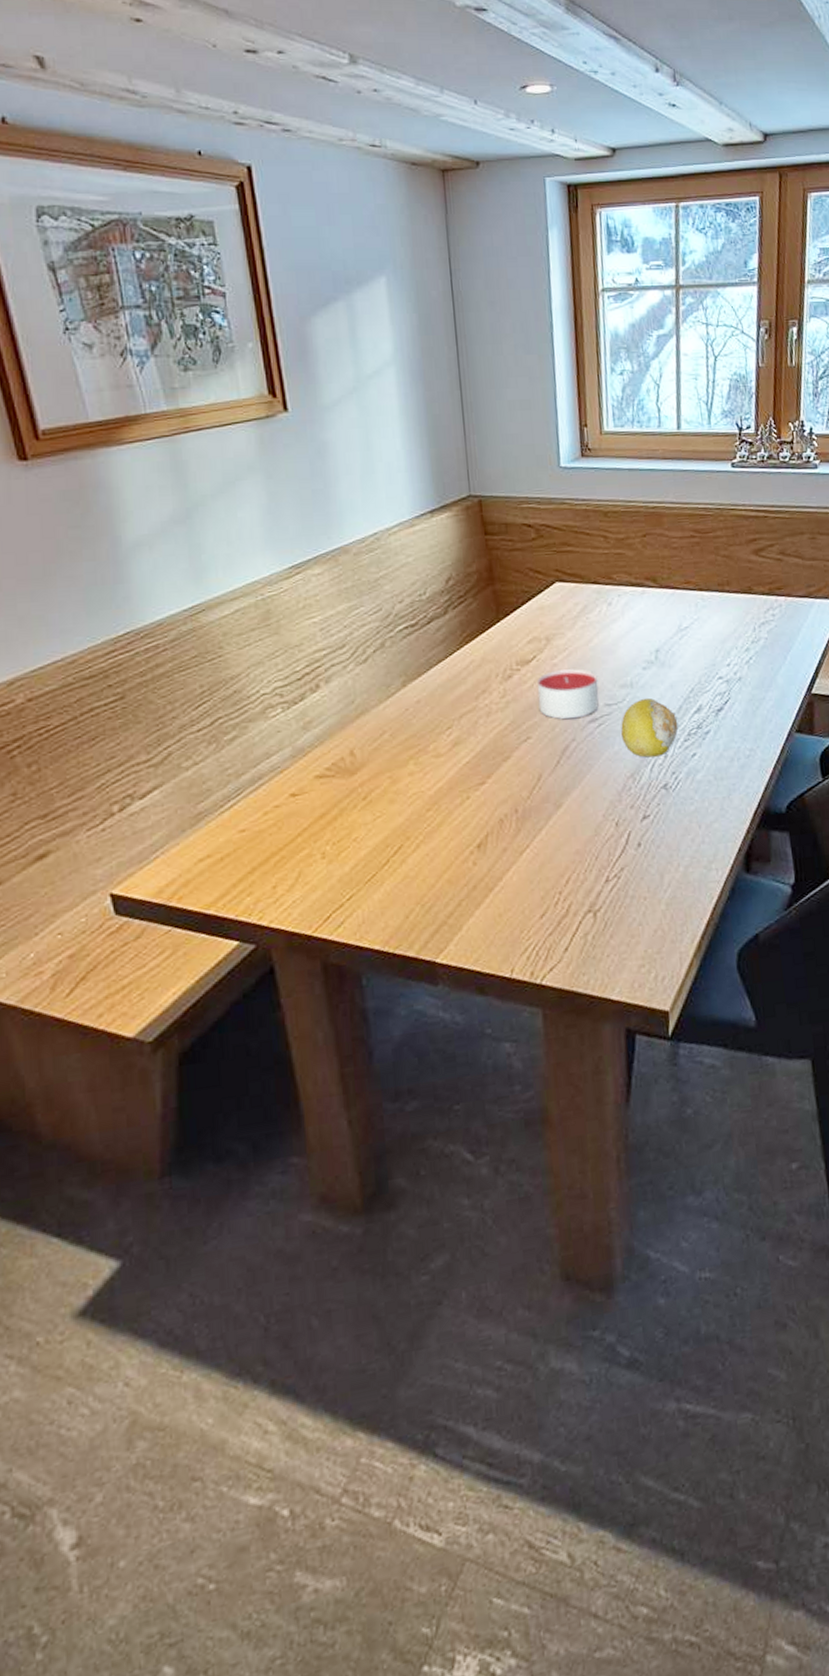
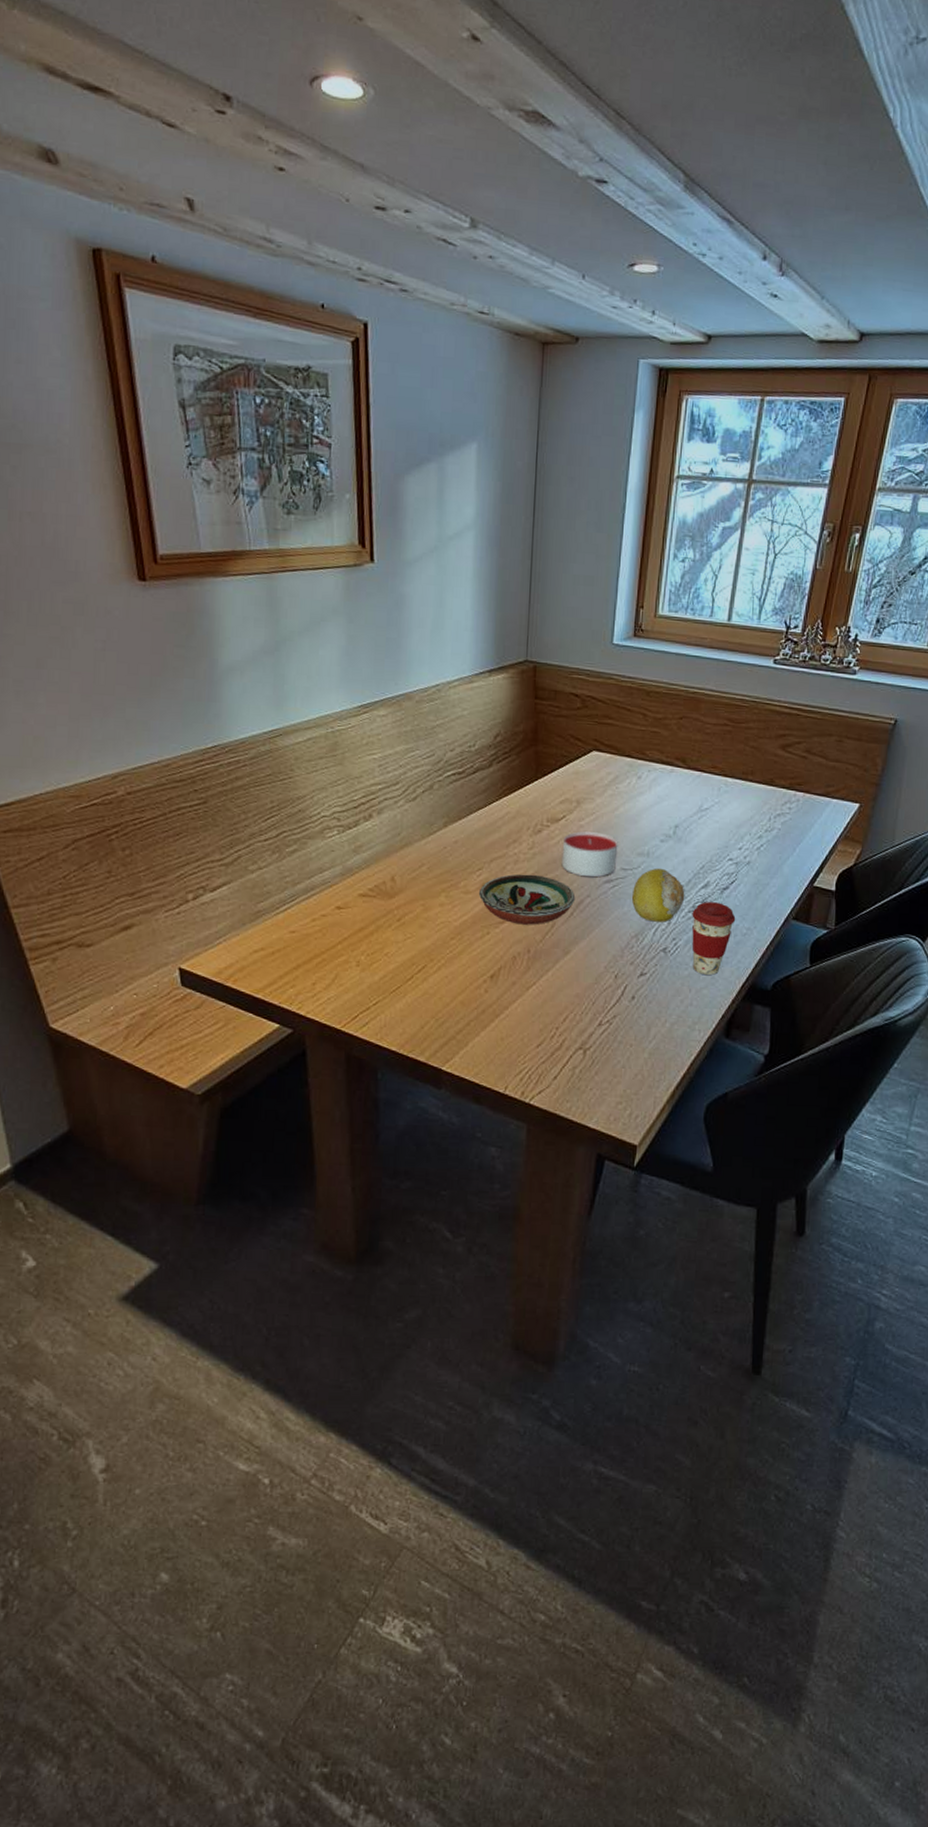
decorative bowl: none [451,724,560,783] -> present [478,874,576,925]
coffee cup: none [688,726,736,807] -> present [692,902,736,975]

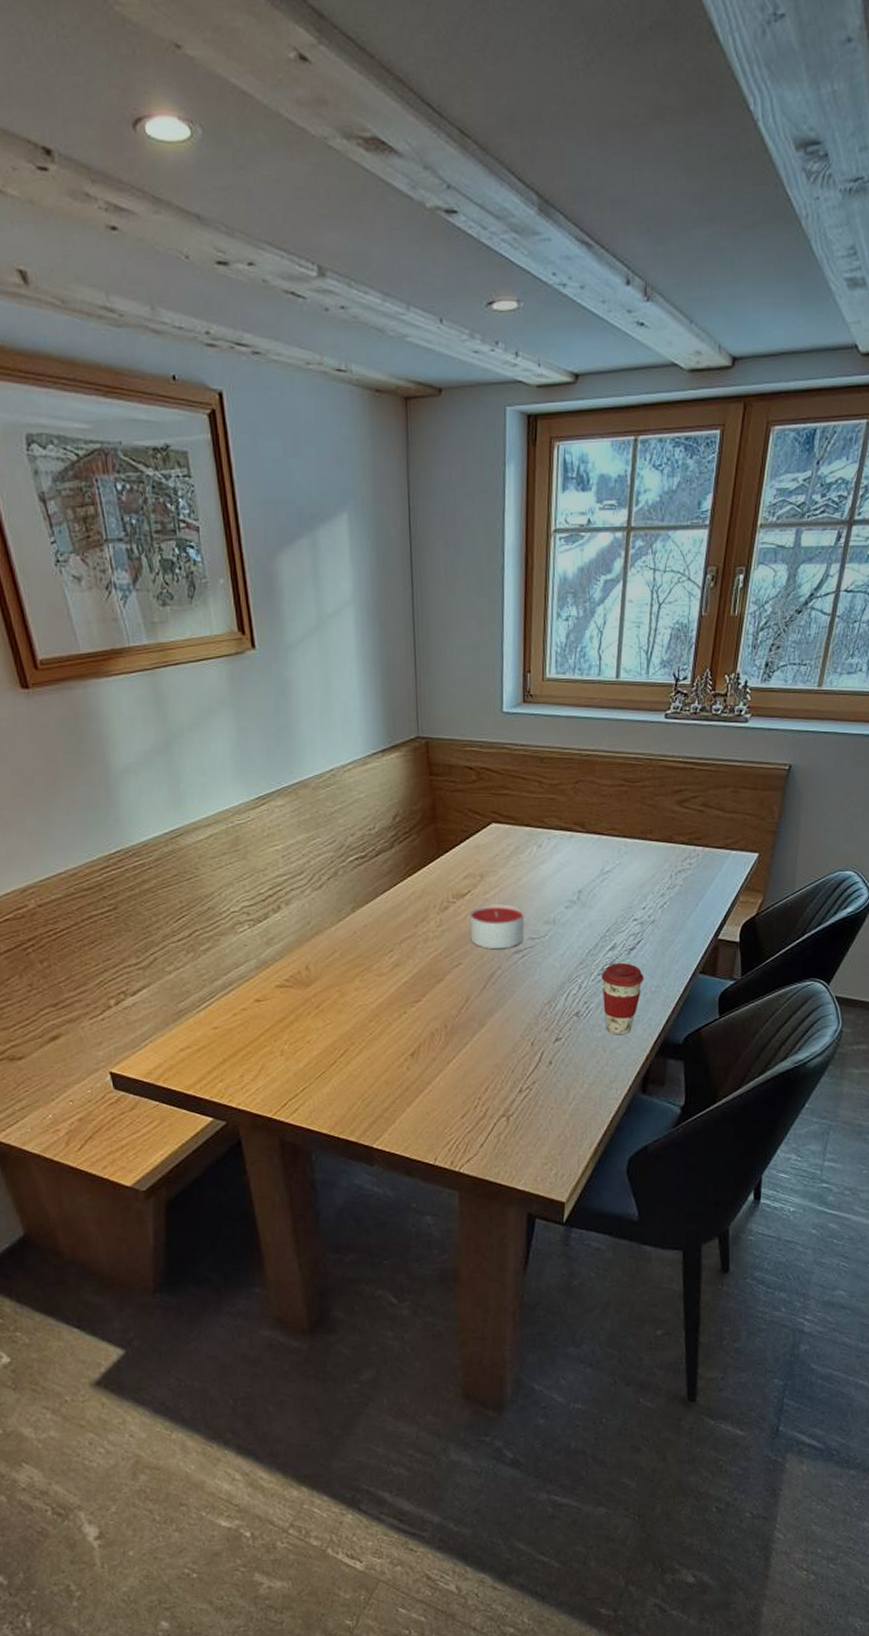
decorative bowl: present [478,874,576,925] -> none [392,951,487,1002]
fruit: present [632,868,685,922] -> none [542,934,593,988]

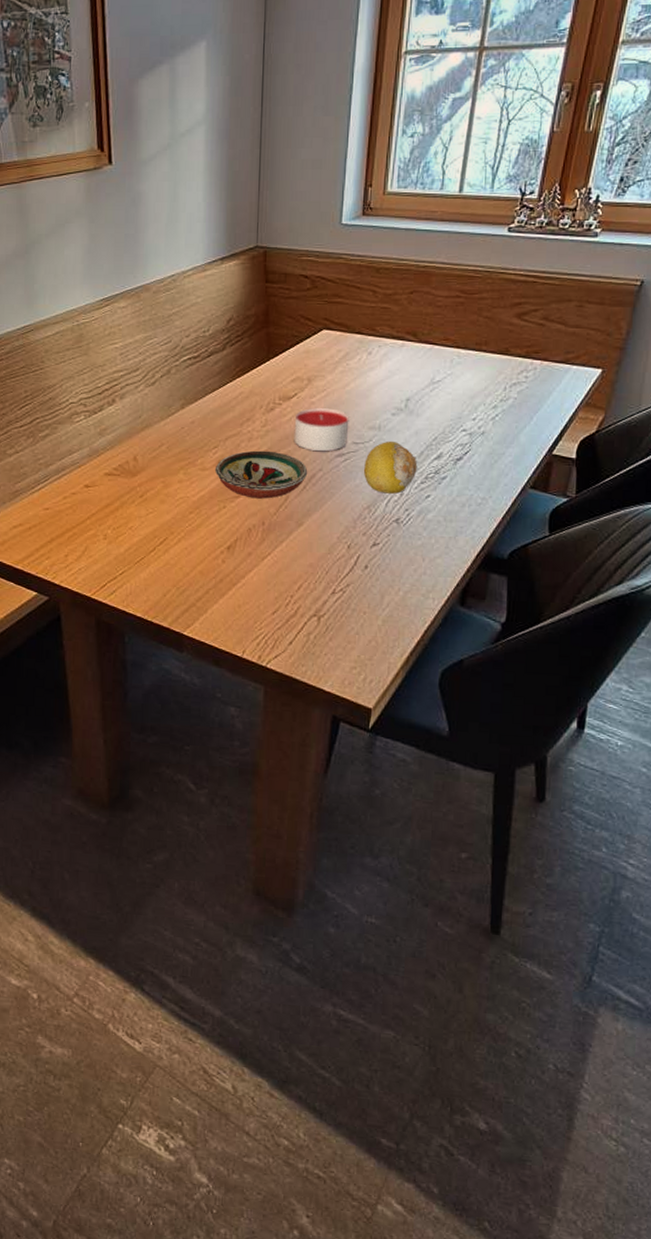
decorative bowl: none [392,951,487,1002] -> present [214,450,308,499]
fruit: none [542,934,593,988] -> present [364,441,418,494]
coffee cup: present [601,963,644,1035] -> none [425,473,470,544]

